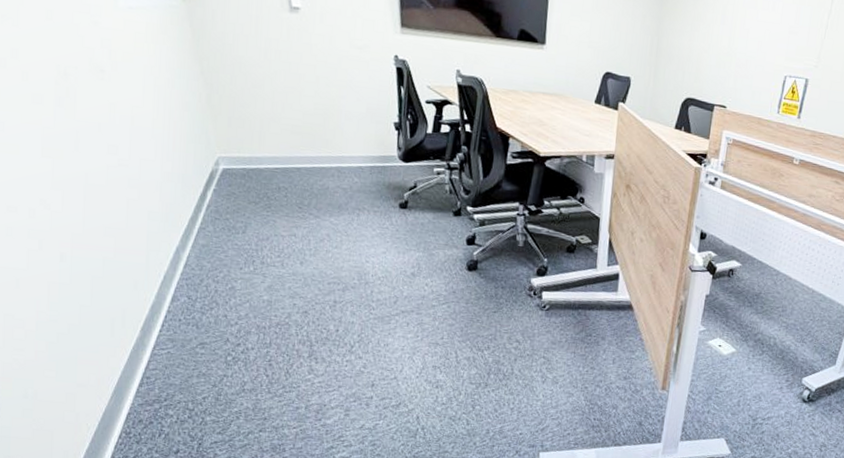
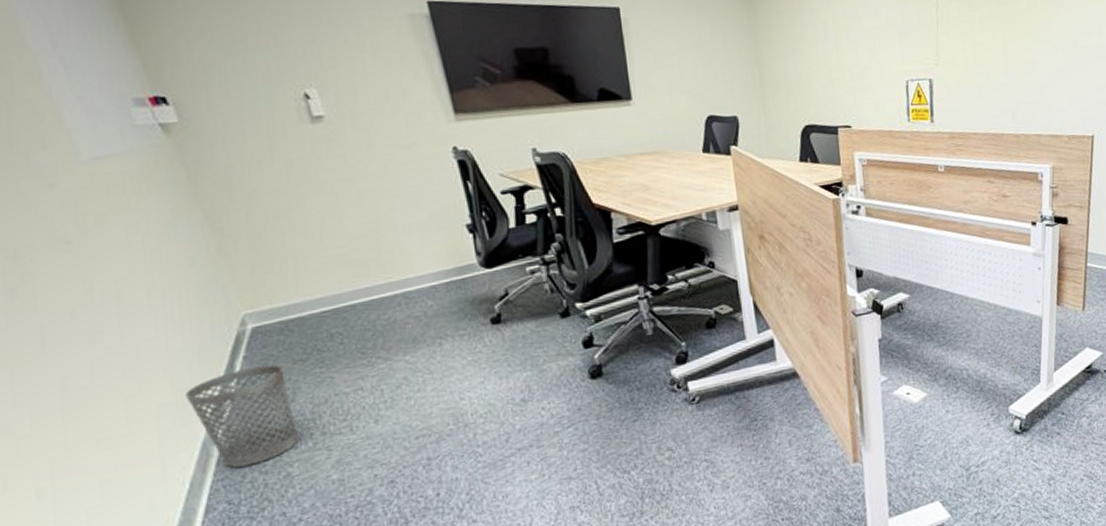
wastebasket: none [169,199,244,274] -> present [185,364,298,468]

